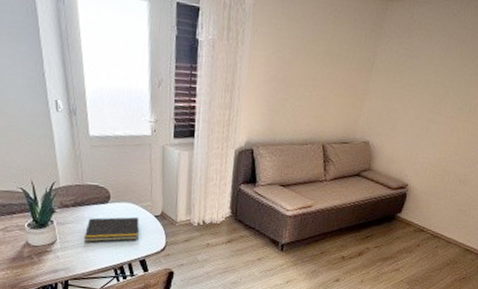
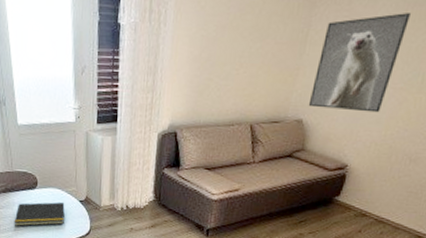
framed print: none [374,49,460,138] -> present [308,13,410,113]

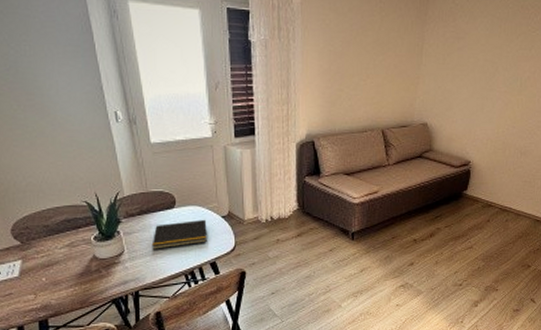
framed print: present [308,13,410,113] -> none [430,28,504,113]

